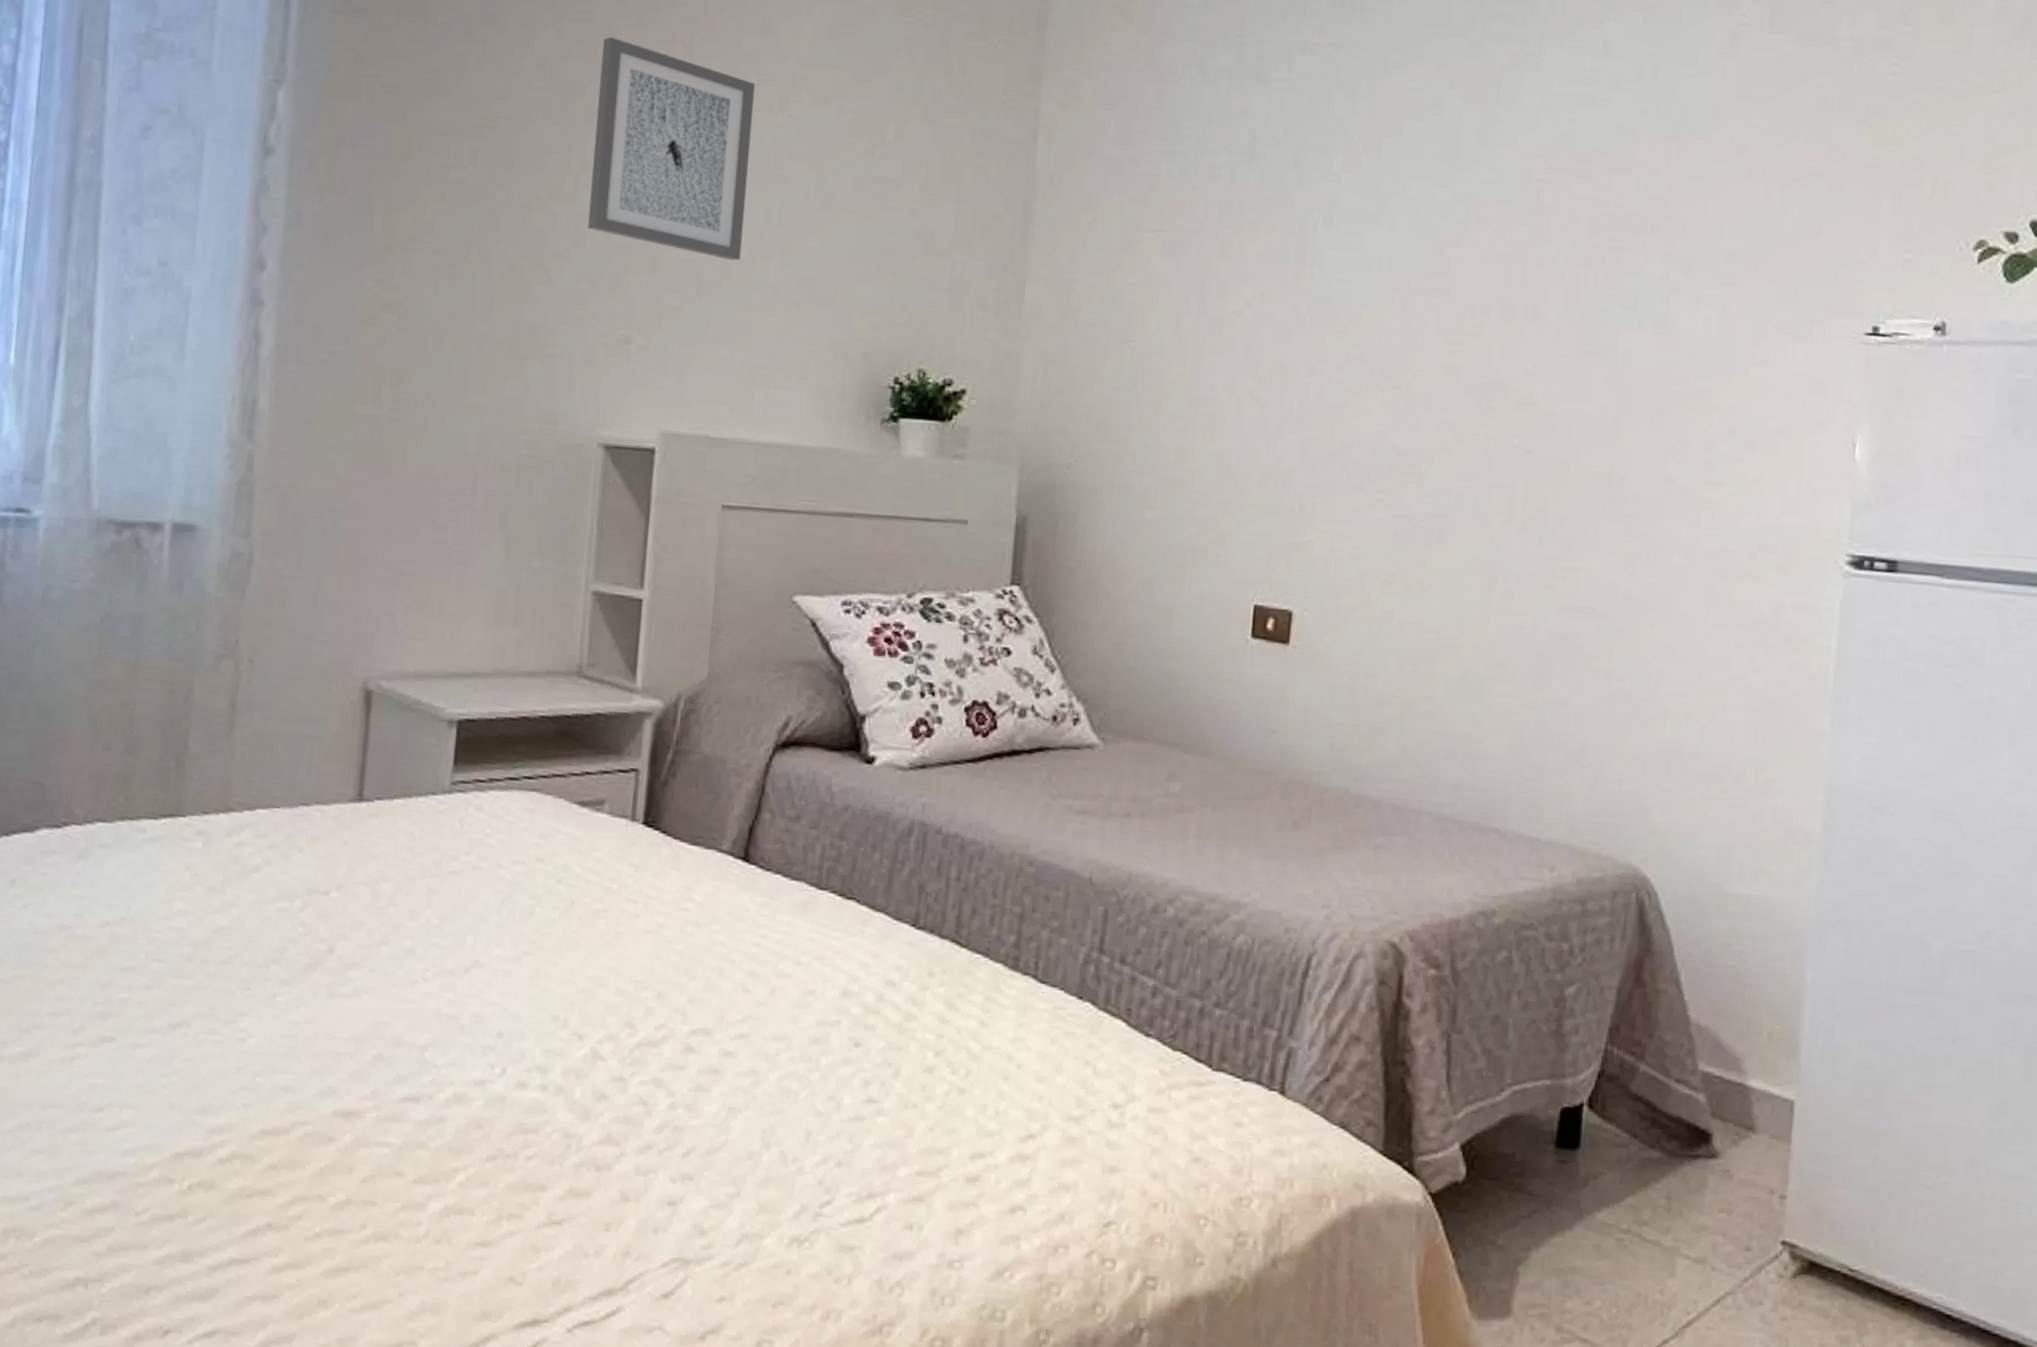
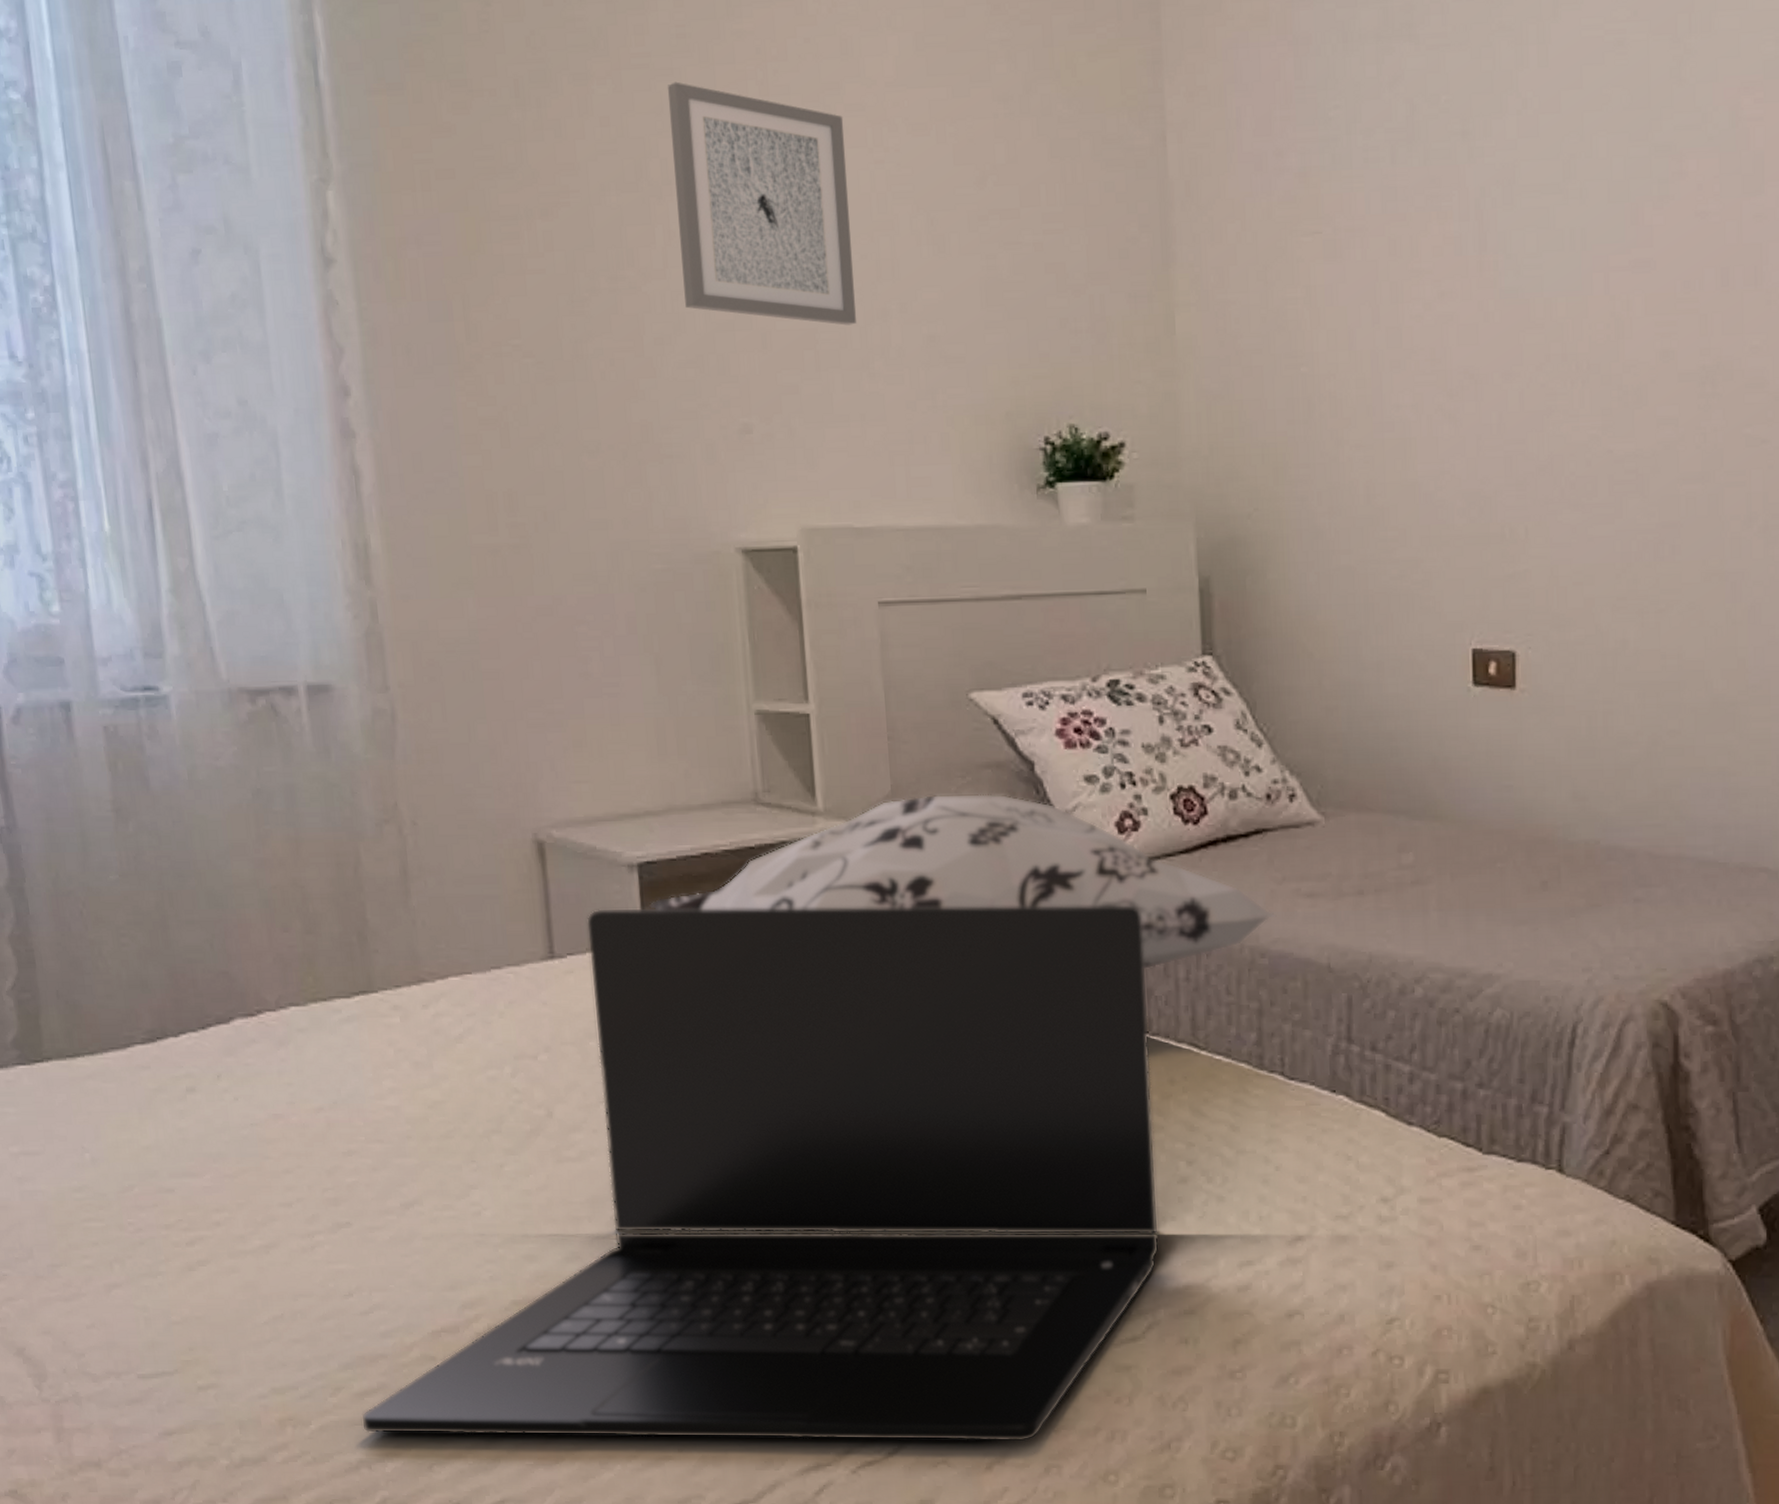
laptop: none [86,758,924,1314] -> present [361,905,1160,1442]
decorative pillow: none [461,684,1048,867] -> present [648,793,1277,970]

